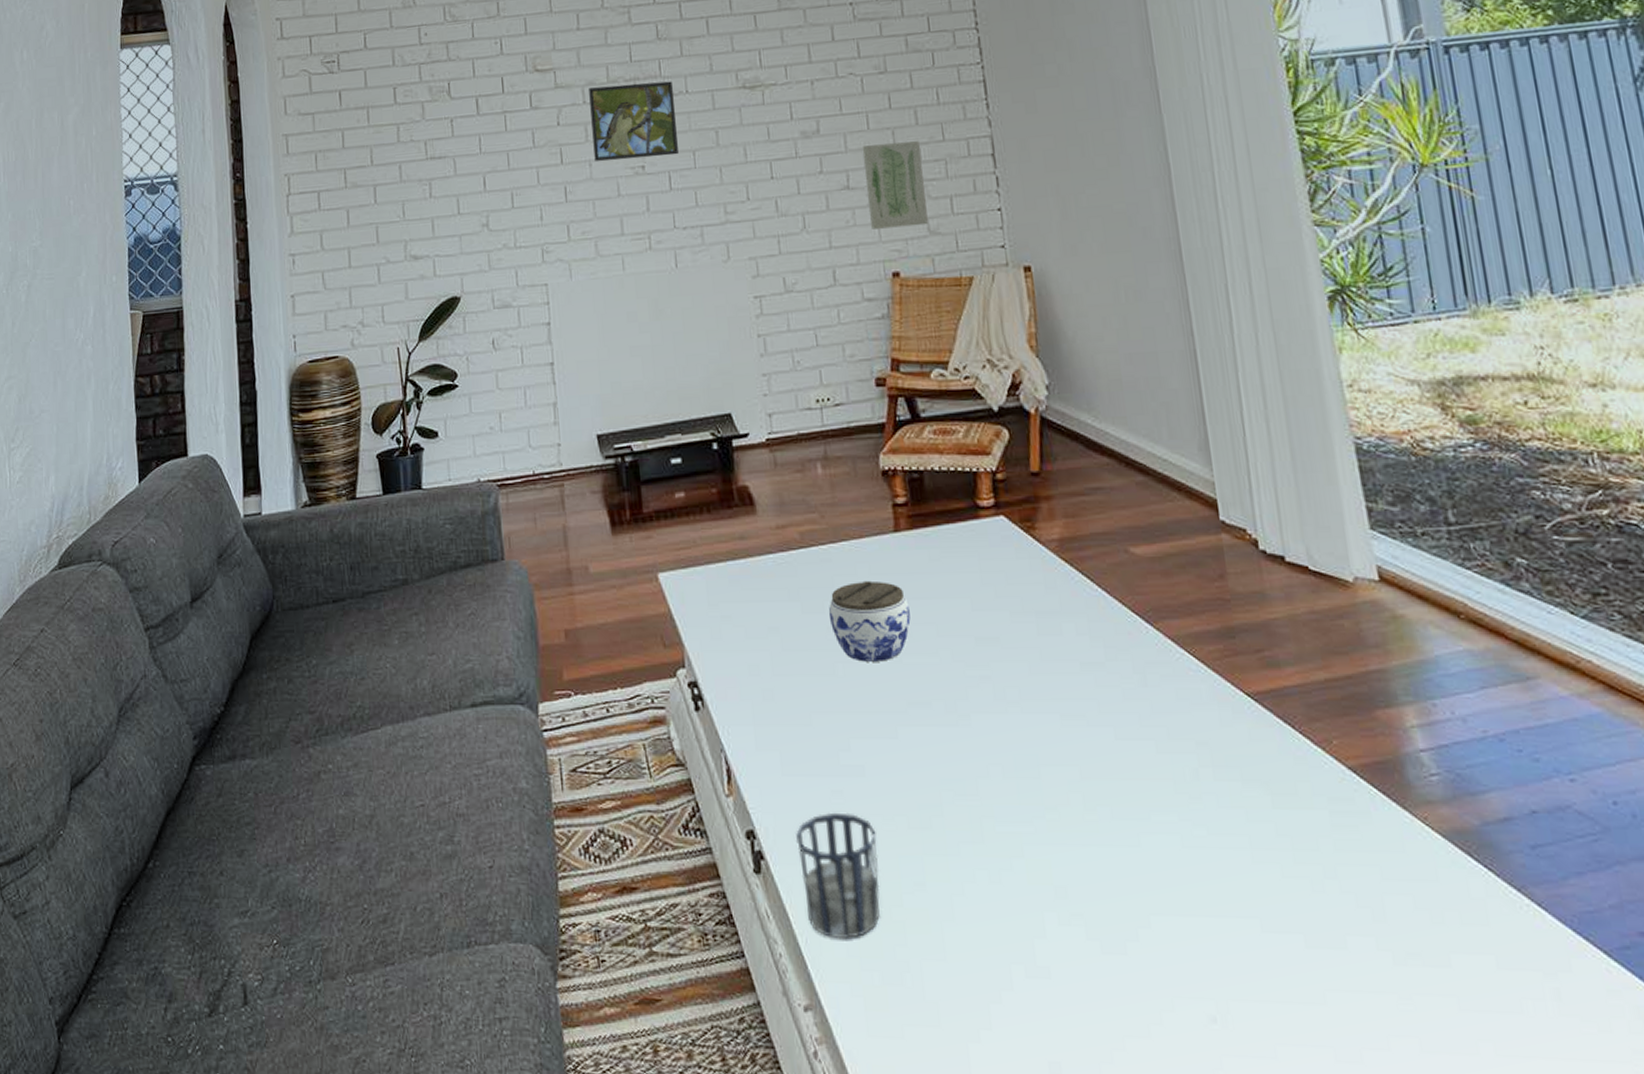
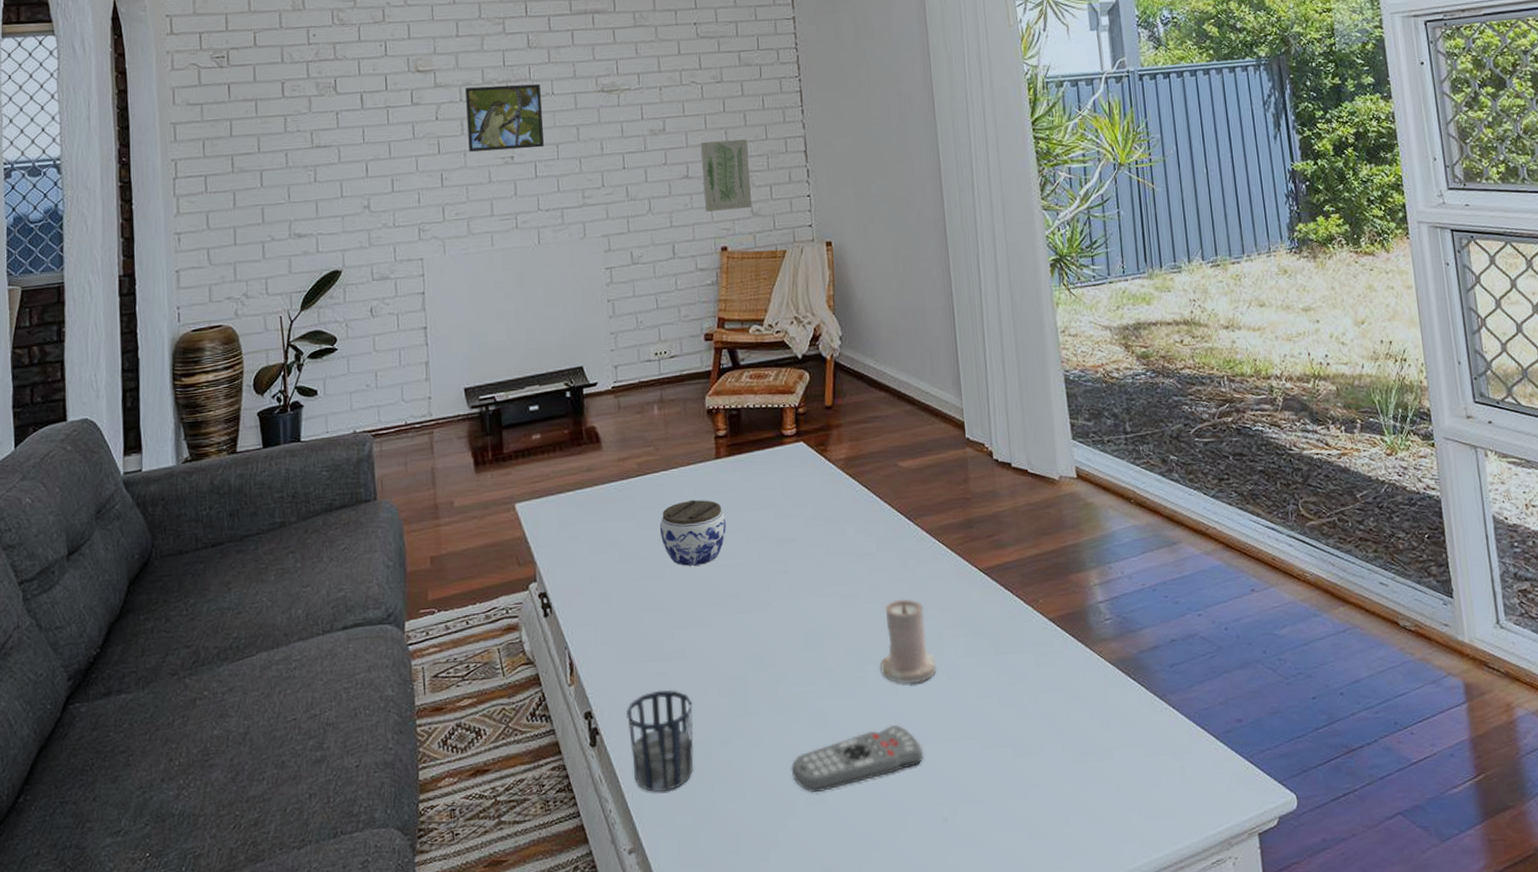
remote control: none [1004,888,1179,963] -> present [791,725,923,792]
candle: none [1116,726,1195,836] -> present [880,599,938,685]

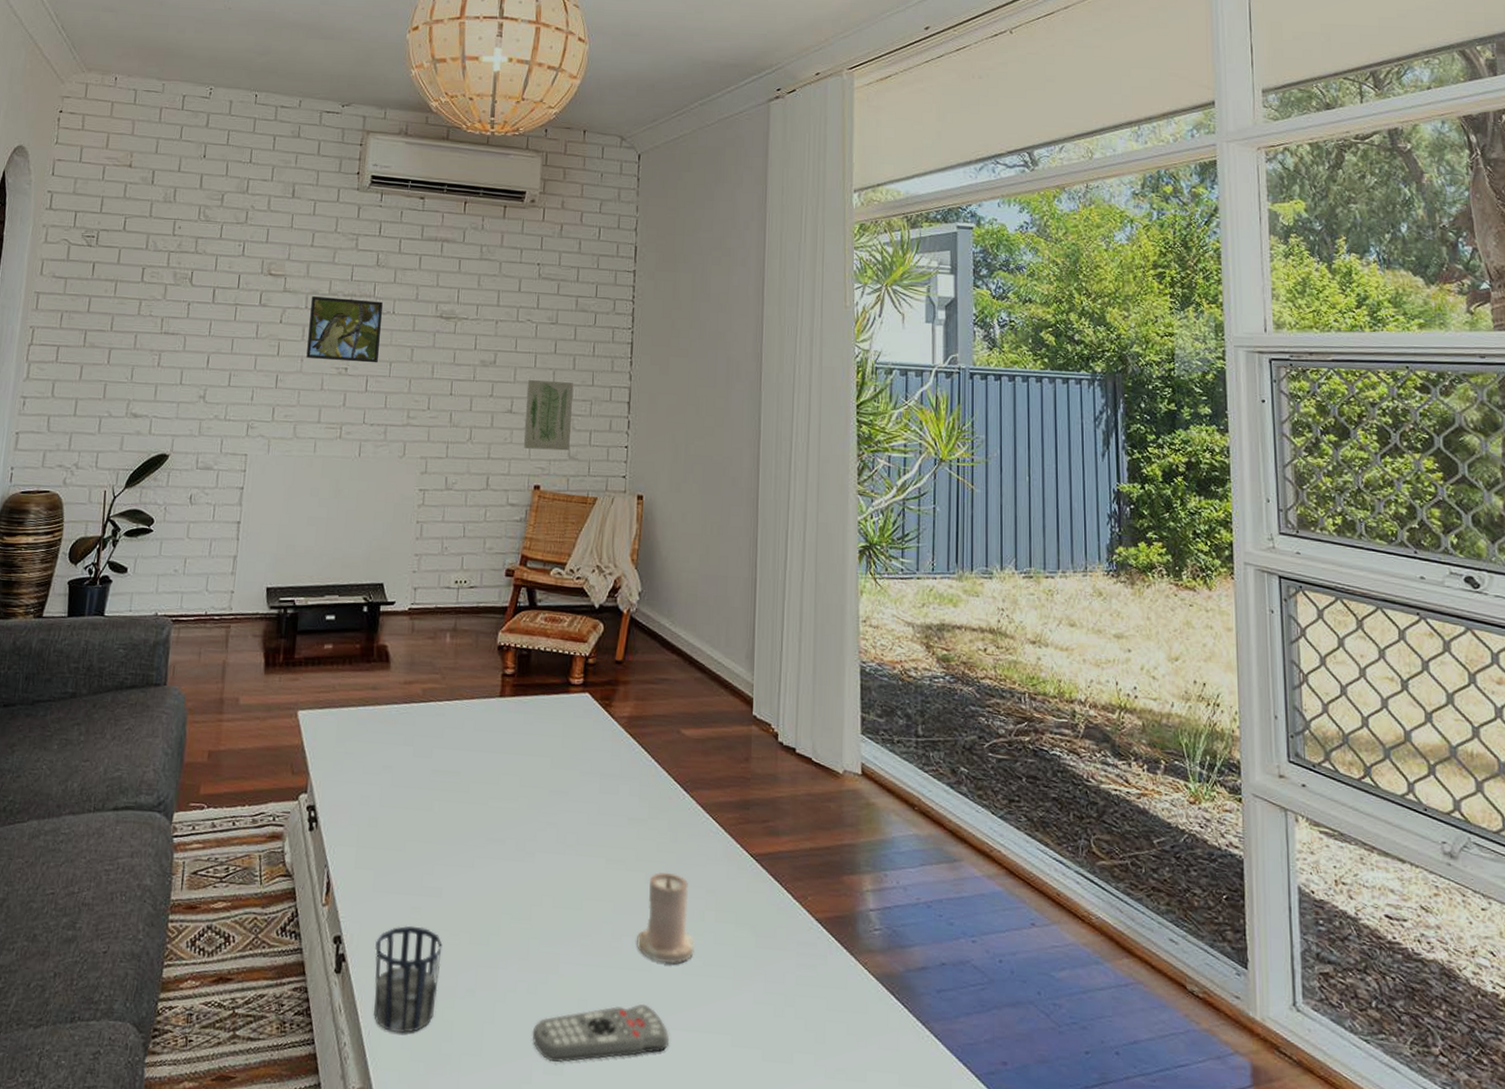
jar: present [659,499,726,566] -> none [434,734,502,803]

